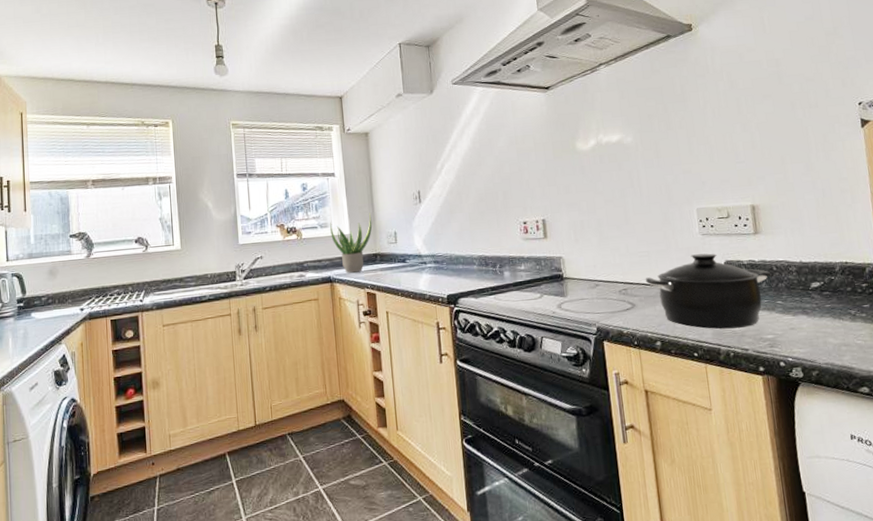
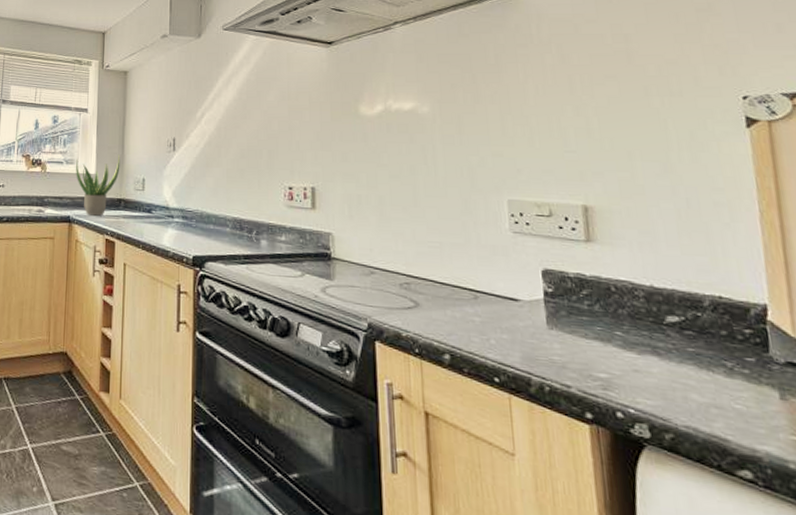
saucepan: present [645,253,770,329] -> none [434,255,607,357]

